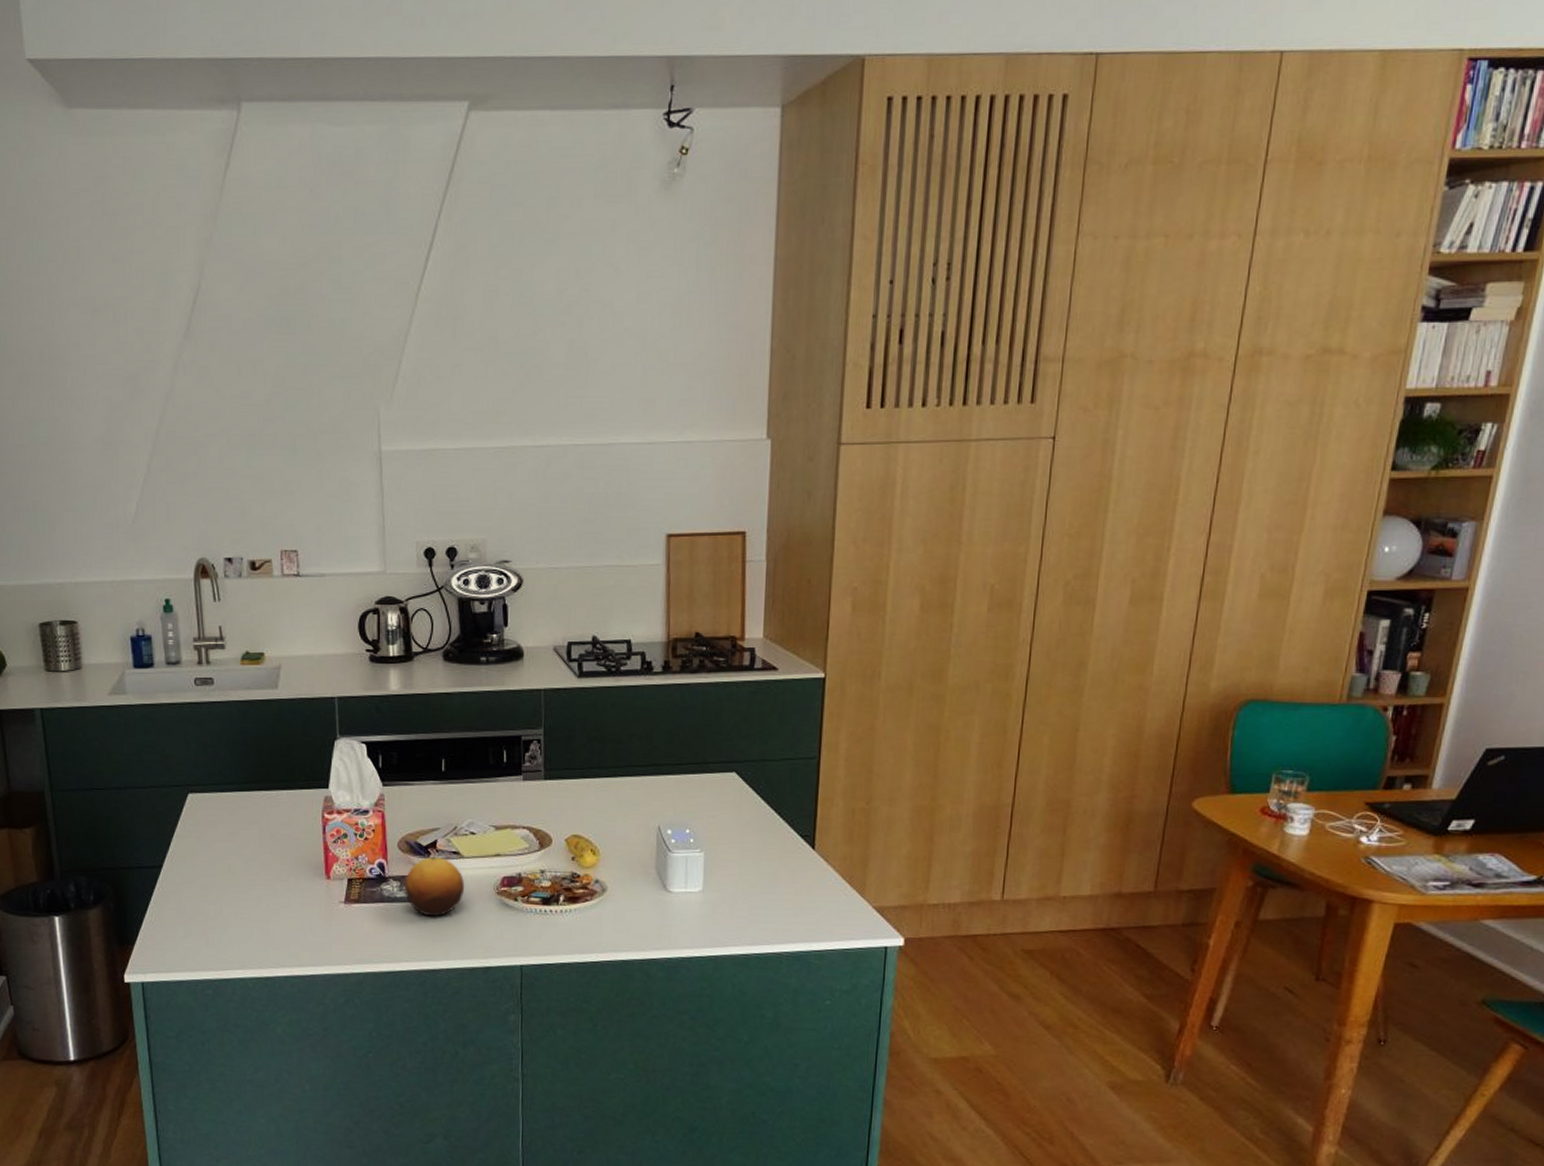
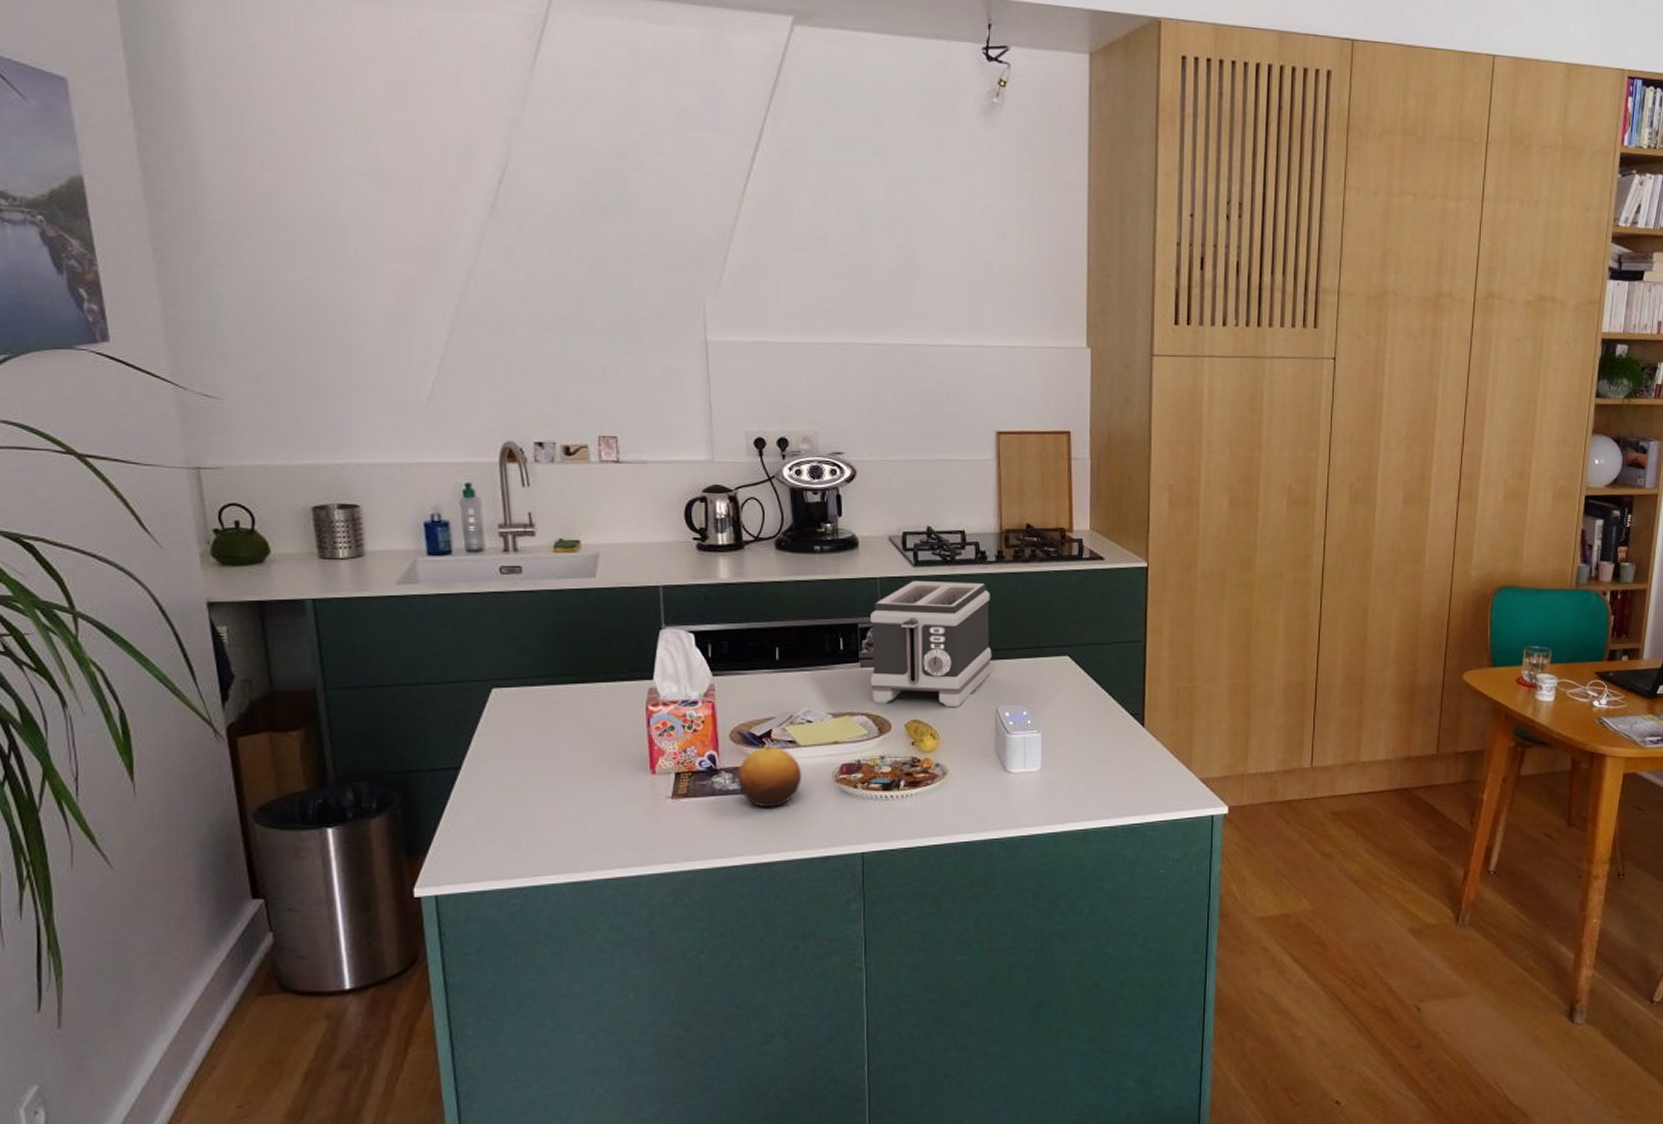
toaster: none [532,691,656,824] -> present [870,580,992,708]

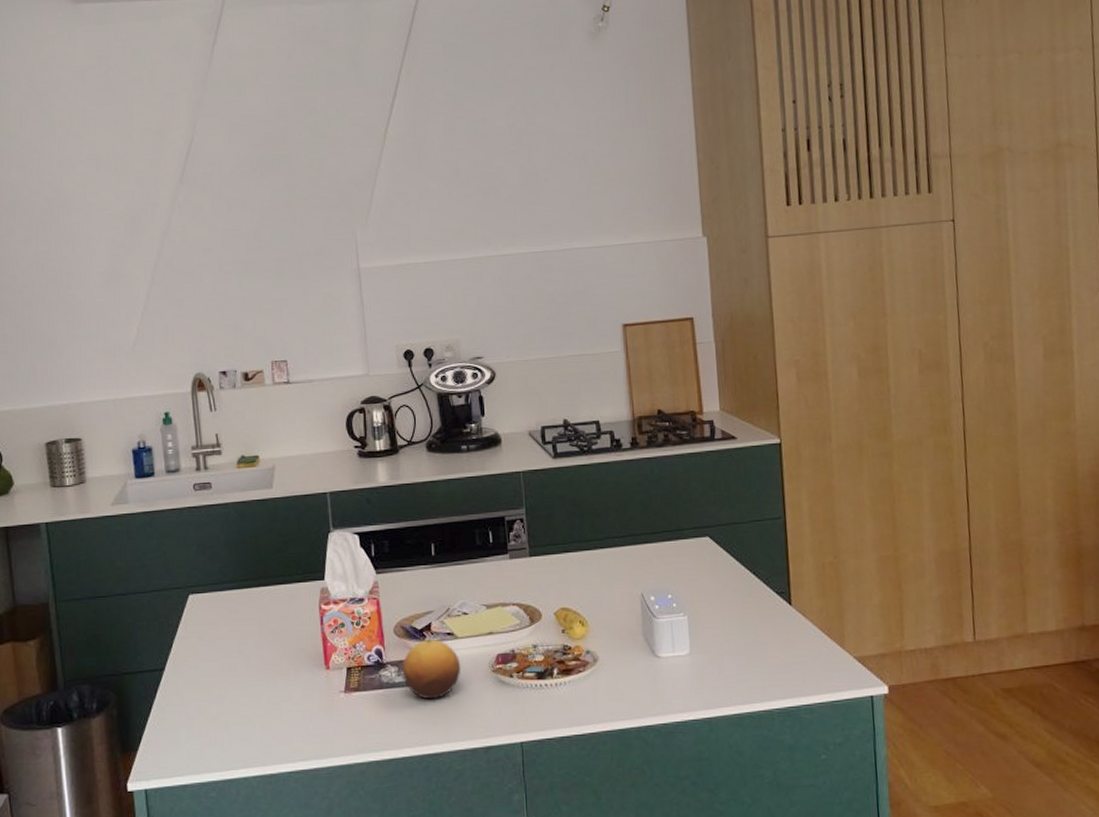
toaster: present [870,580,992,708] -> none [516,469,634,595]

